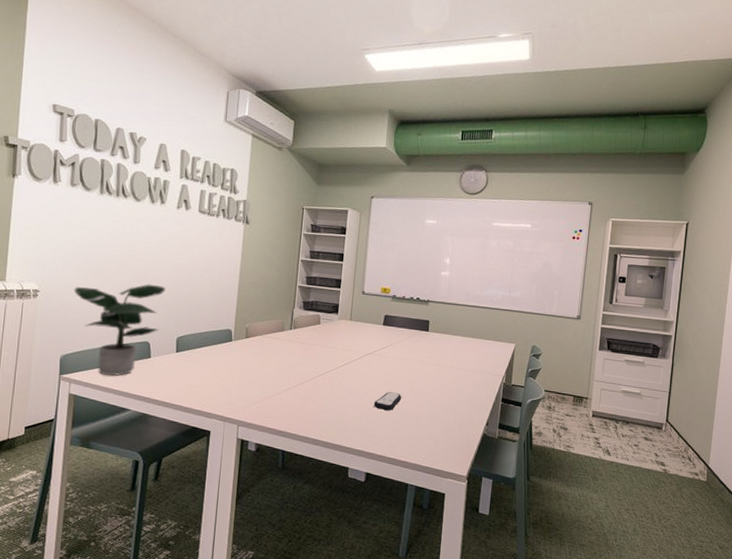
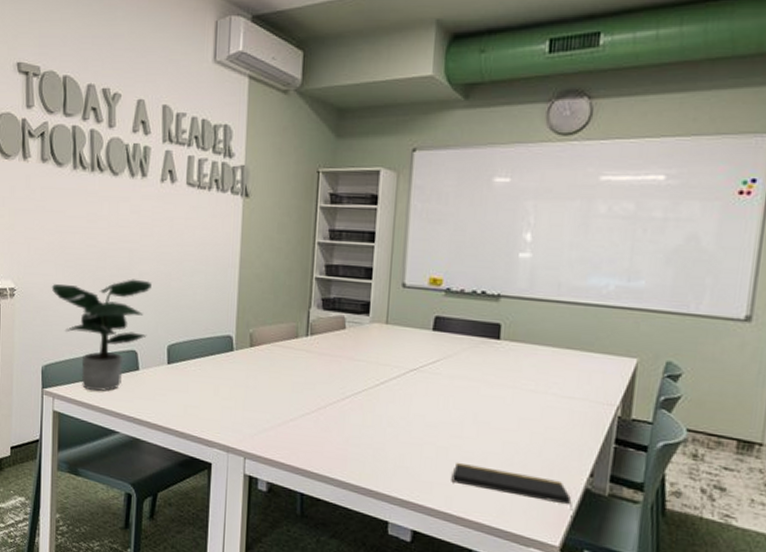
remote control: present [373,392,402,411] -> none [421,423,462,449]
notepad: none [394,420,475,455] -> present [451,462,572,518]

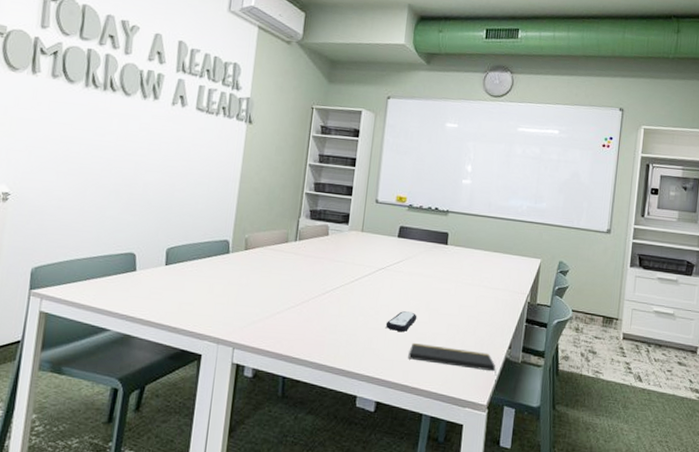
potted plant: present [51,279,152,392] -> none [50,188,156,292]
remote control: none [421,423,462,449] -> present [385,311,417,332]

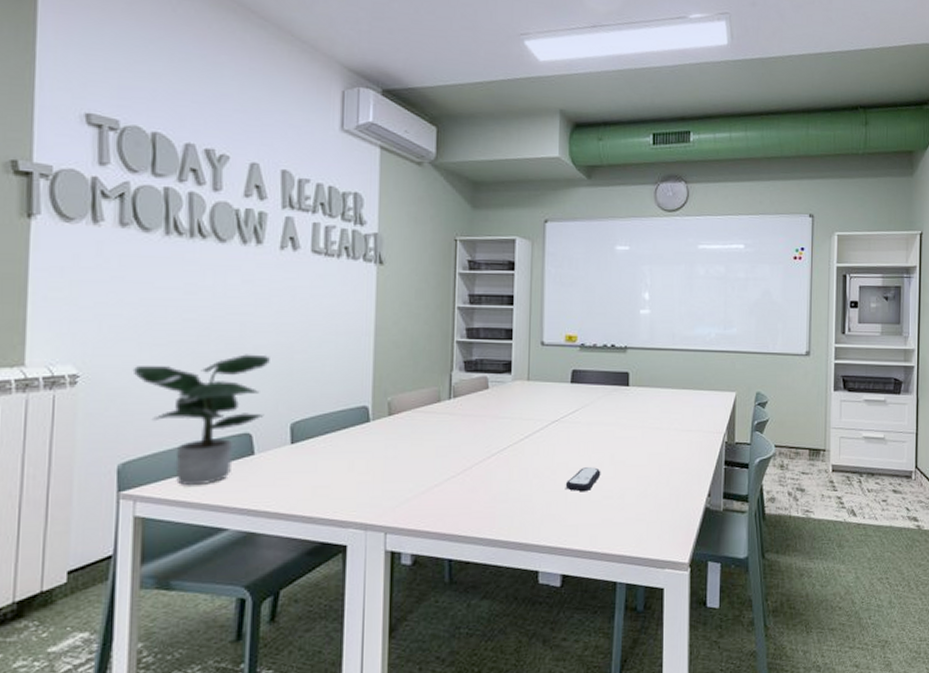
potted plant: none [50,188,156,292] -> present [132,354,270,486]
notepad: present [408,342,496,382] -> none [594,502,697,536]

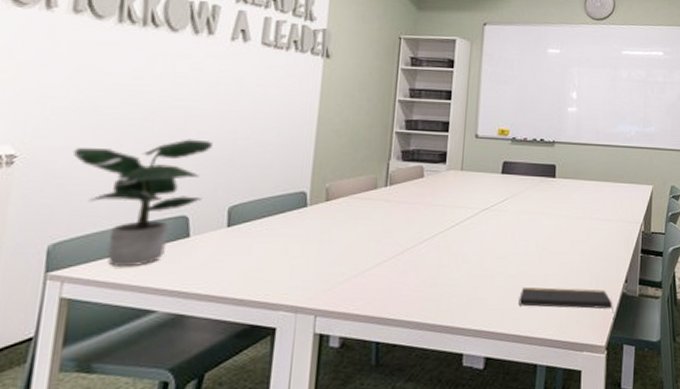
remote control: present [565,467,601,492] -> none [492,254,527,277]
notepad: none [594,502,697,536] -> present [518,286,614,320]

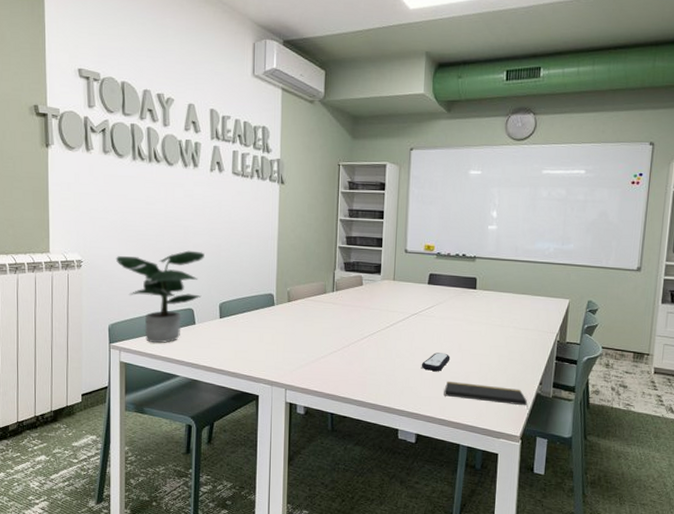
remote control: none [492,254,527,277] -> present [421,352,451,372]

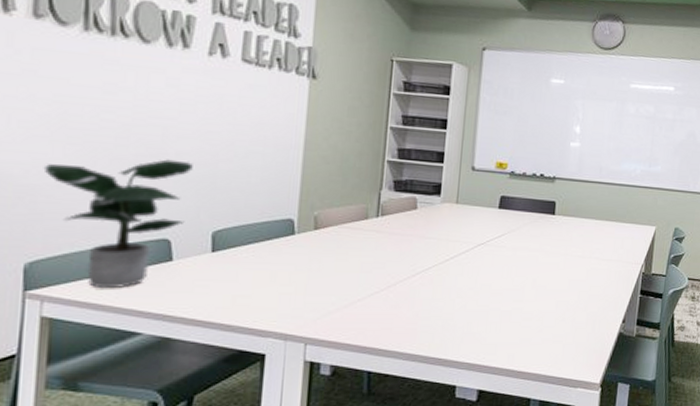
remote control: present [421,352,451,372] -> none [487,290,523,313]
notepad: present [444,381,528,415] -> none [513,323,610,358]

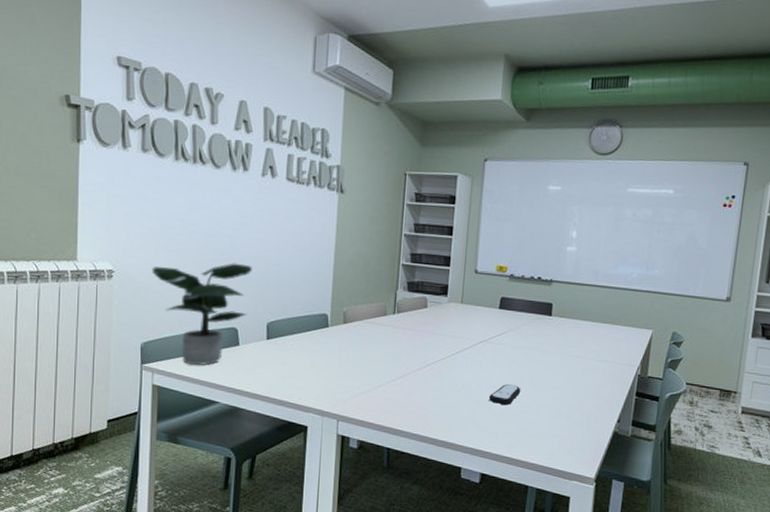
remote control: none [487,290,523,313] -> present [488,384,521,406]

